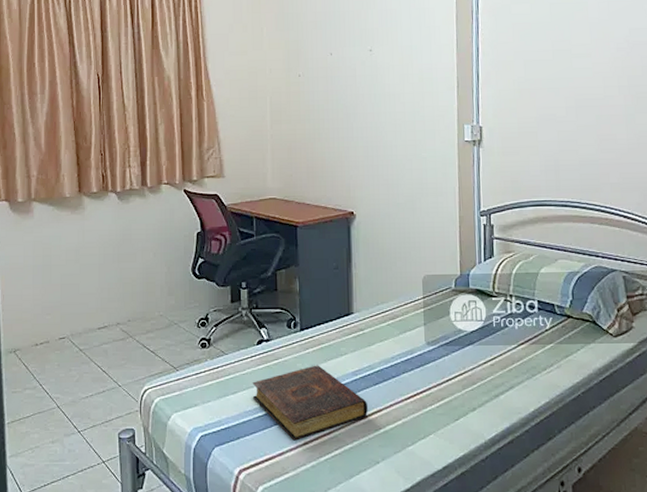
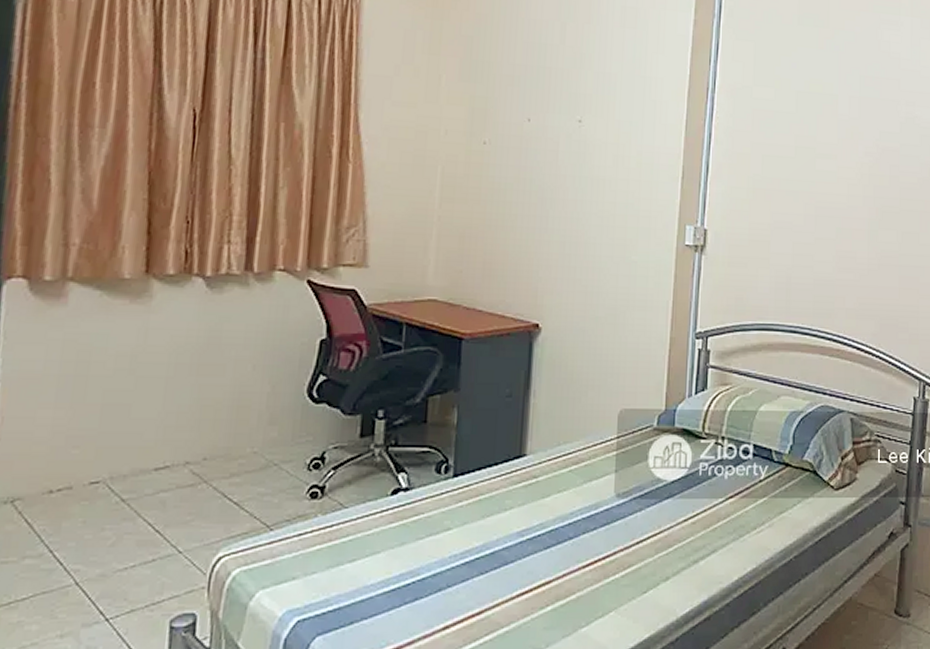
book: present [252,365,368,441] -> none [377,522,534,625]

